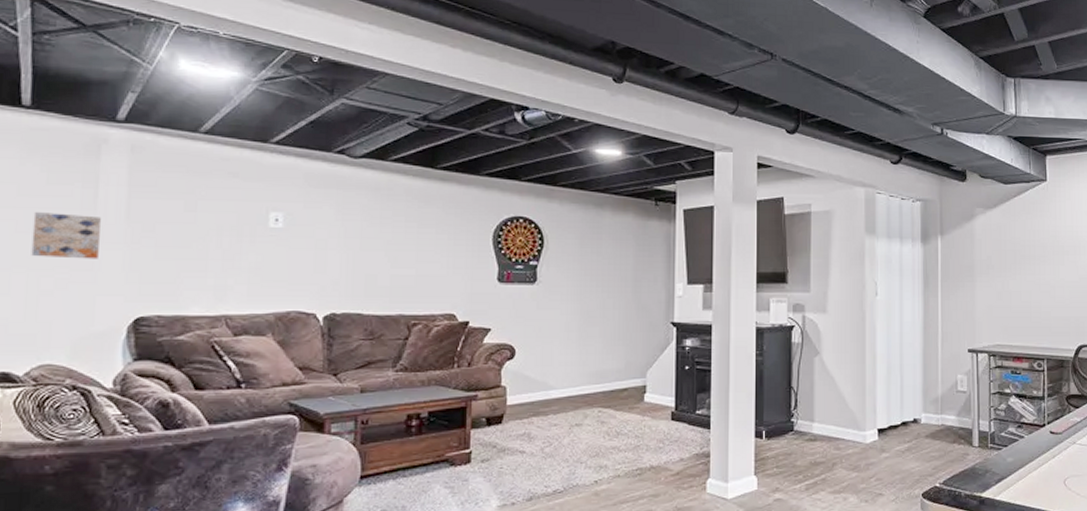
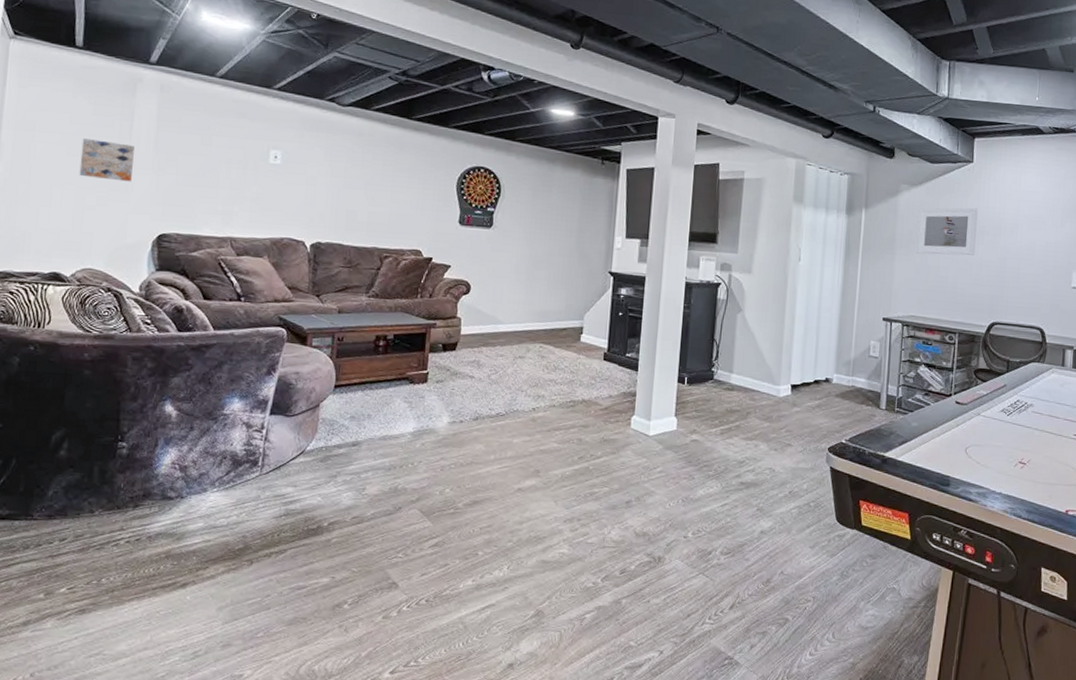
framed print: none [996,227,1056,279] -> present [916,208,978,256]

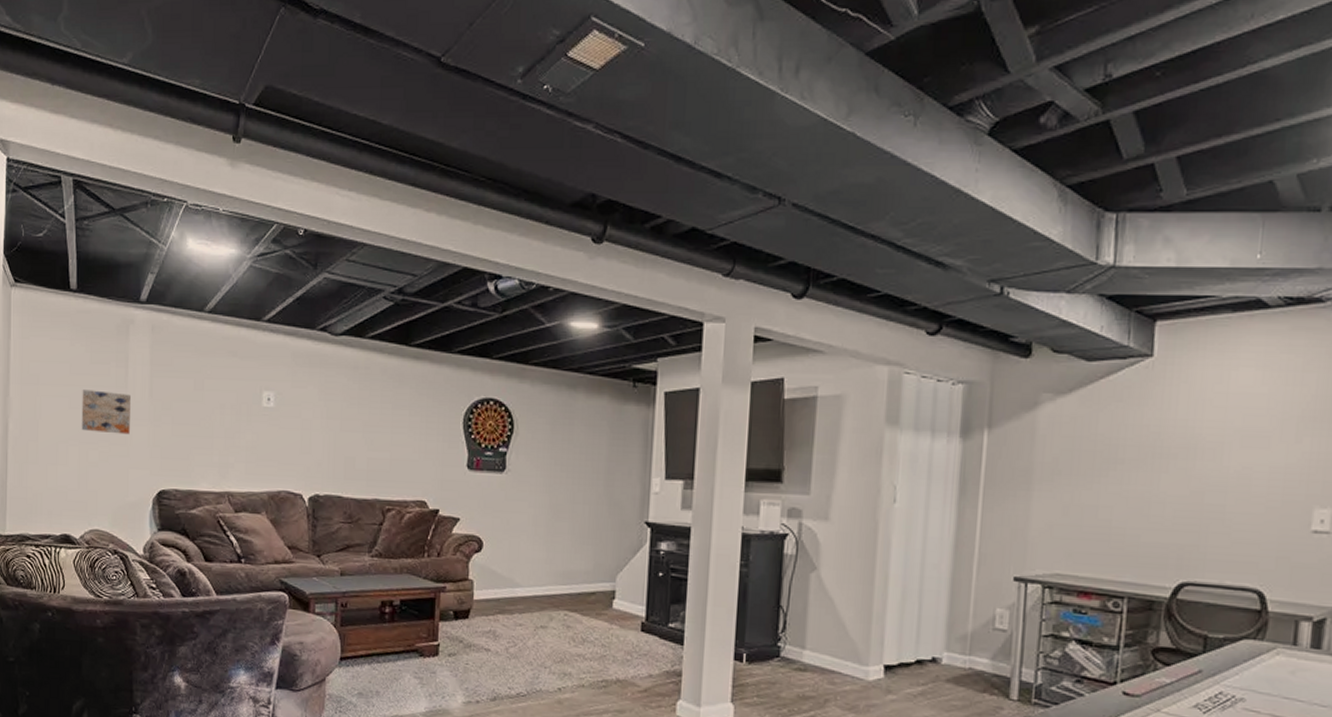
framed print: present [916,208,978,256] -> none [1064,421,1160,490]

